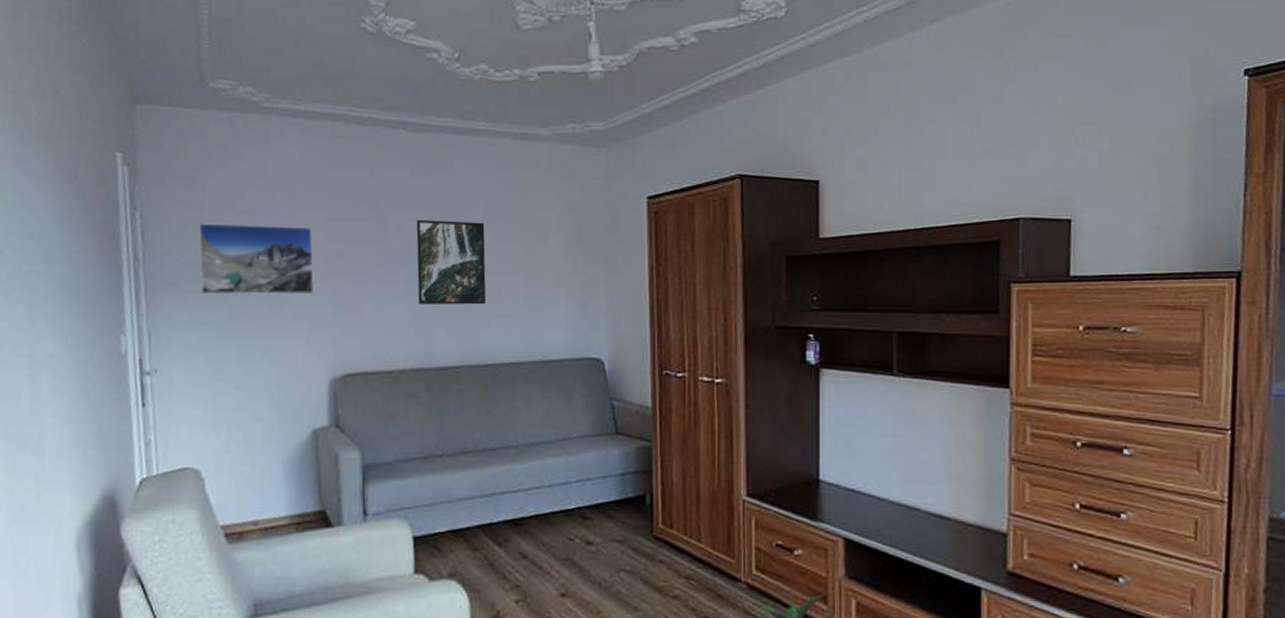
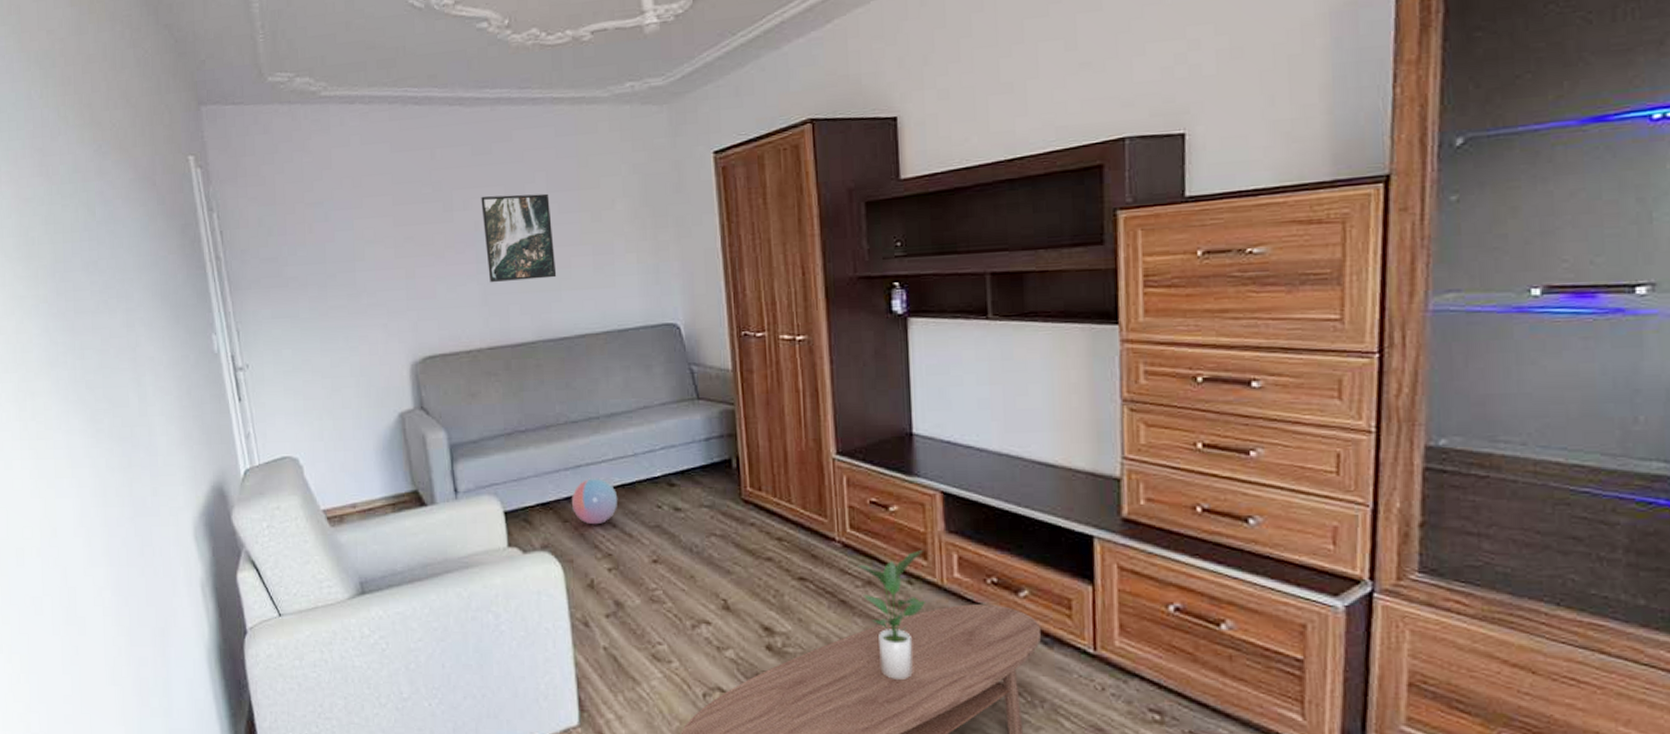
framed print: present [198,222,314,295] -> none [272,213,388,288]
ball: none [482,507,531,555] -> present [571,478,618,525]

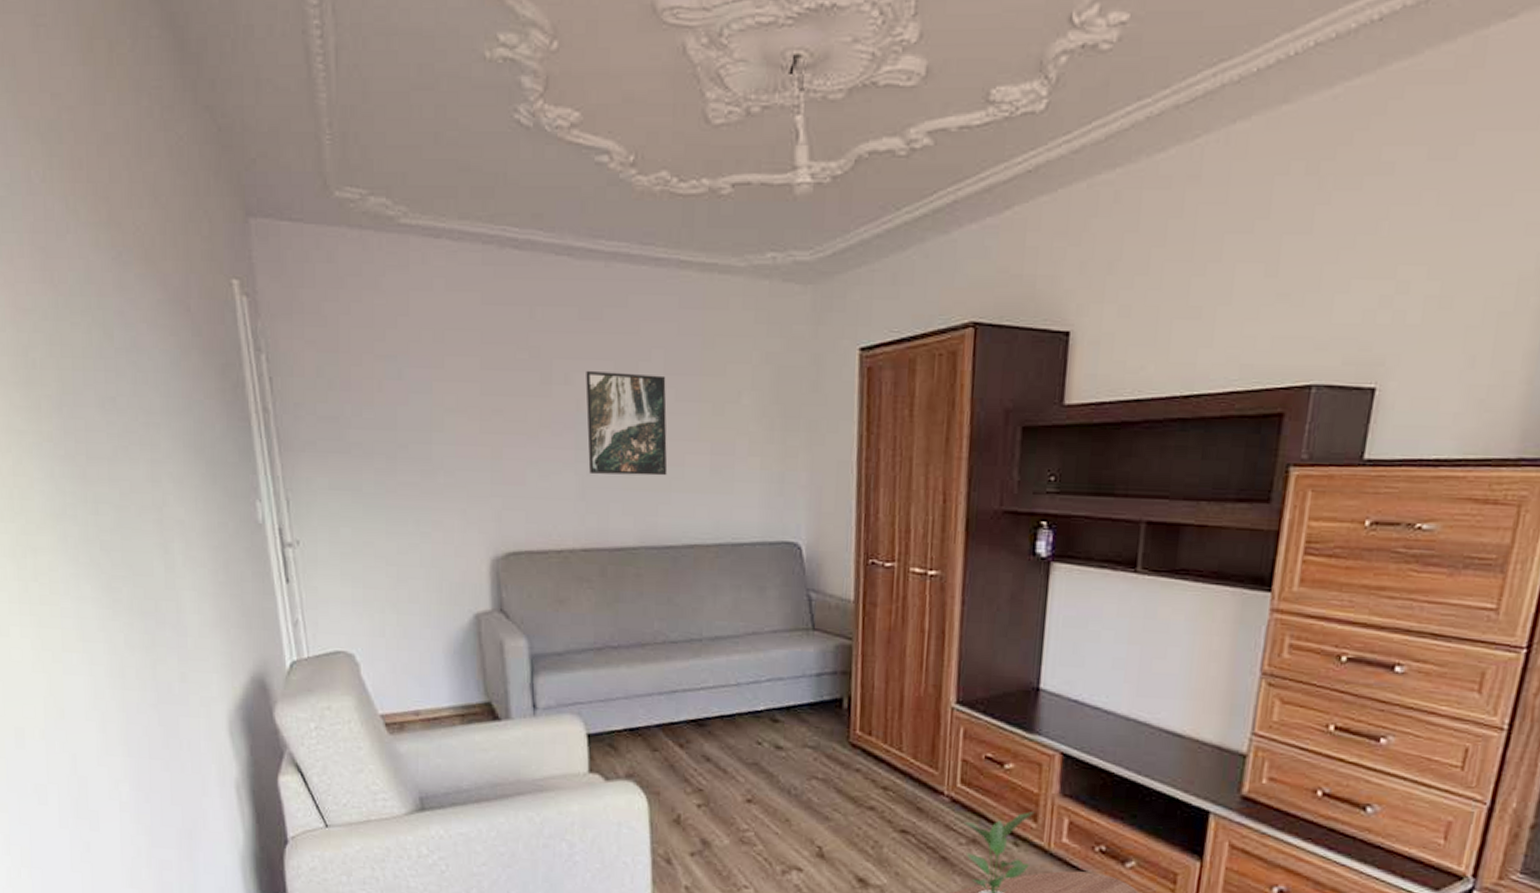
ball: present [571,478,618,525] -> none [662,705,715,757]

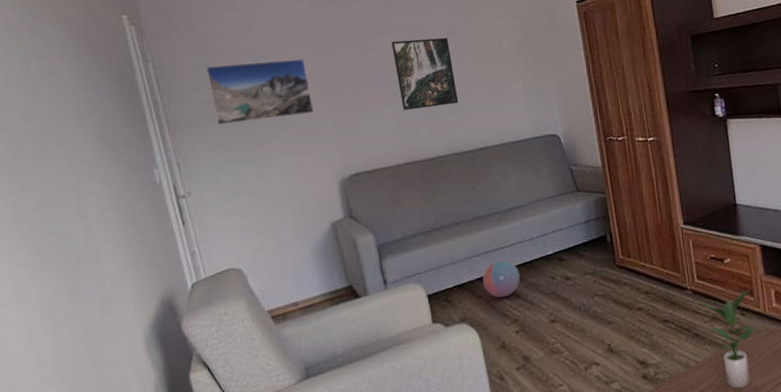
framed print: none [333,368,470,458] -> present [205,59,315,125]
ball: none [662,705,715,757] -> present [482,260,521,298]

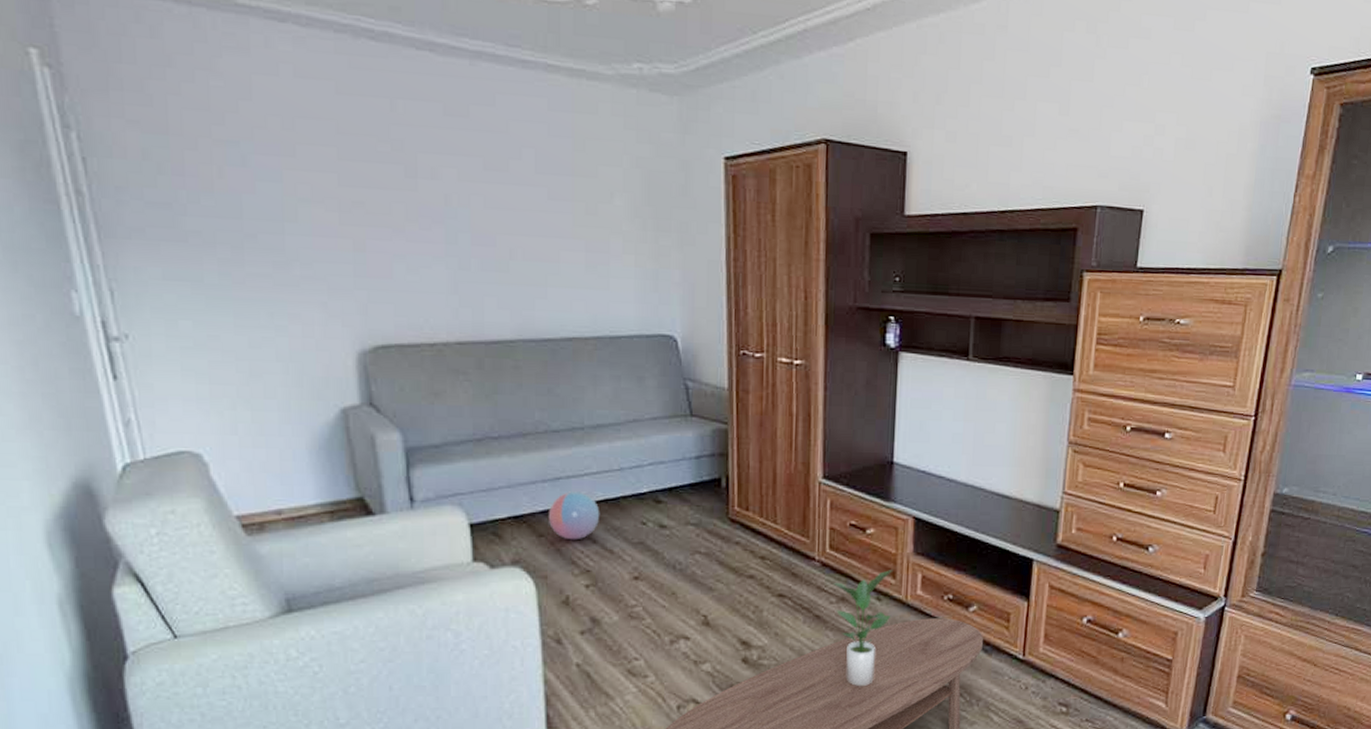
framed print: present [205,59,315,125] -> none [163,151,329,250]
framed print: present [391,37,459,111] -> none [454,166,543,272]

